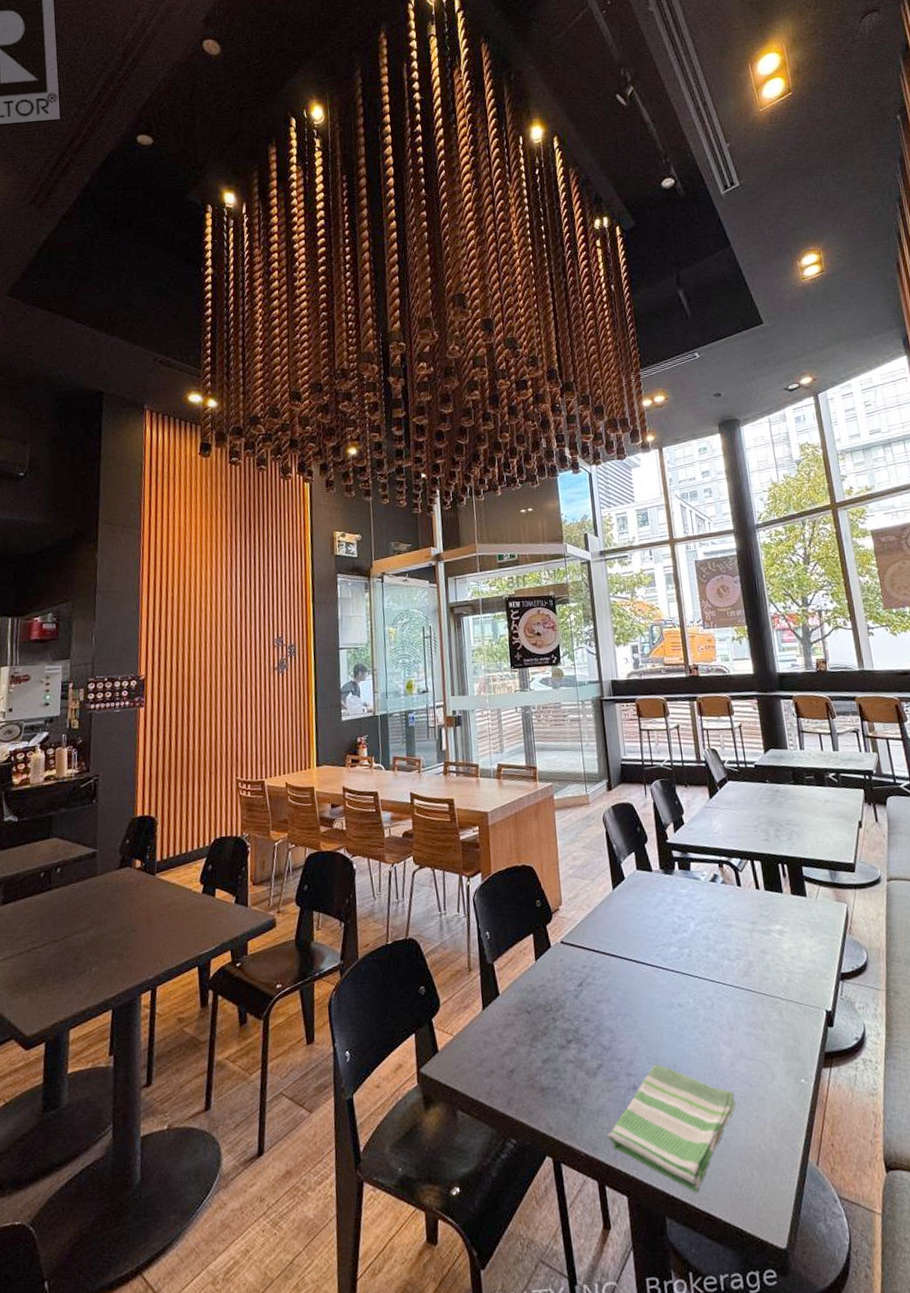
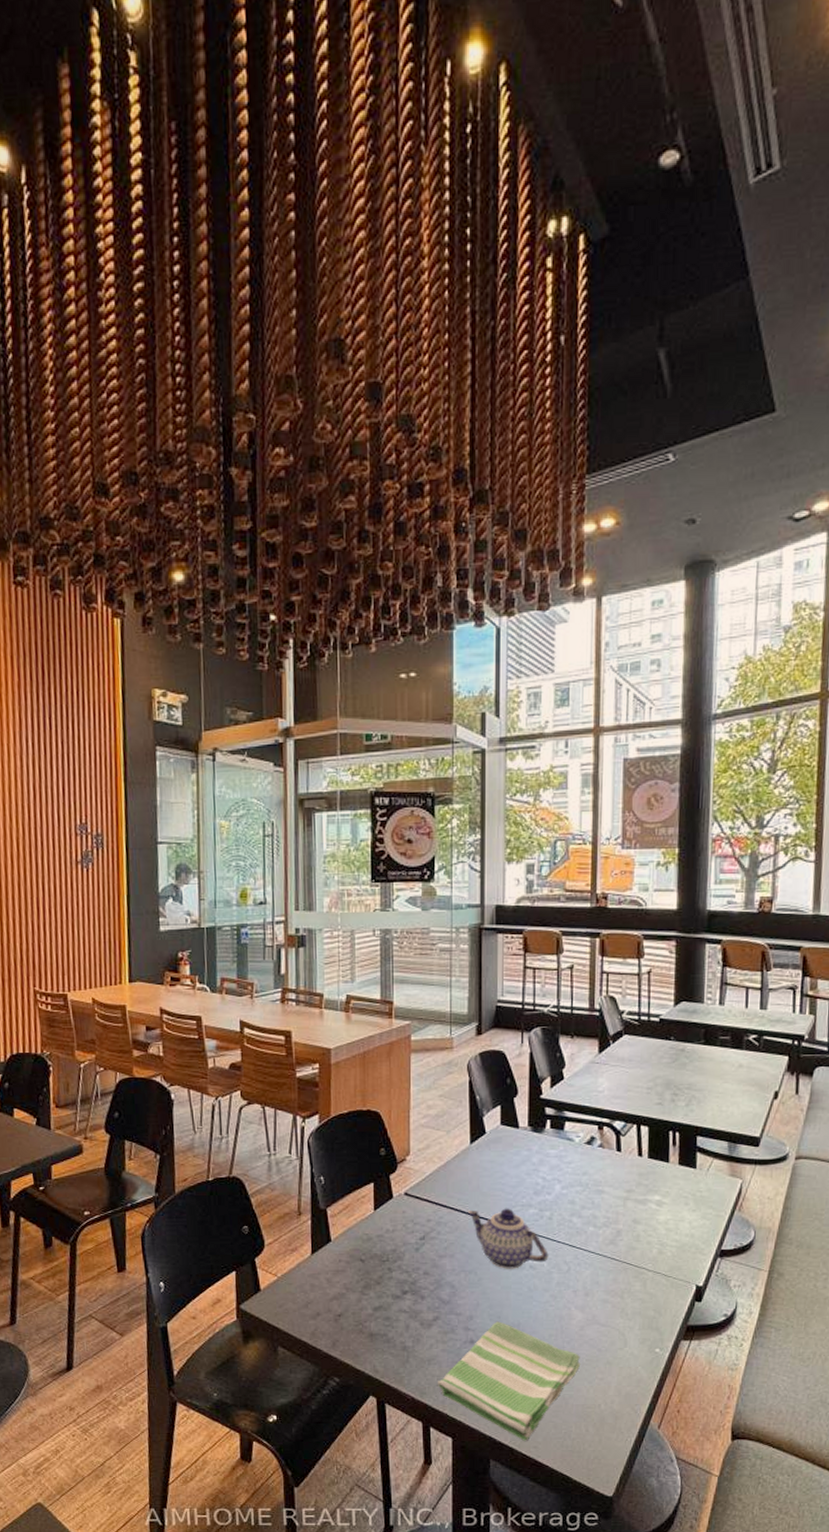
teapot: none [616,948,693,1009] -> present [467,1208,549,1269]

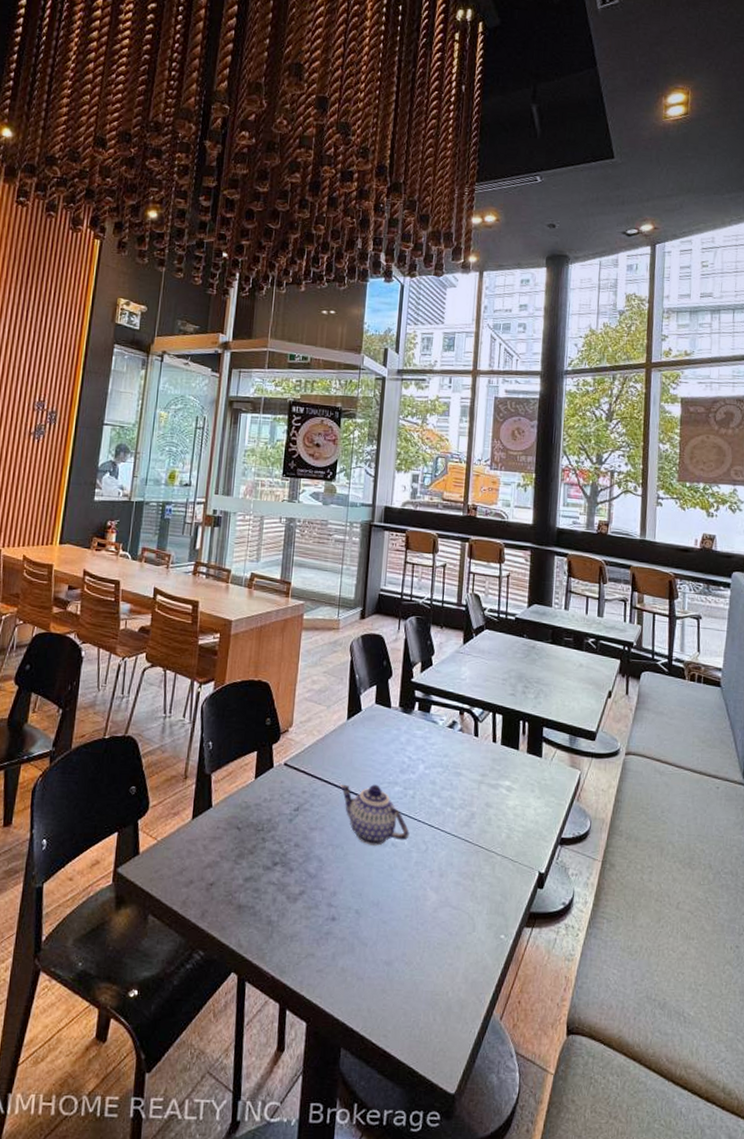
dish towel: present [437,1321,581,1441] -> none [297,899,433,1029]

